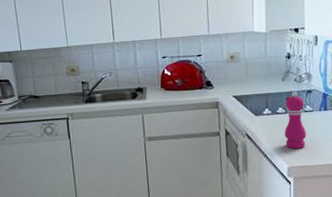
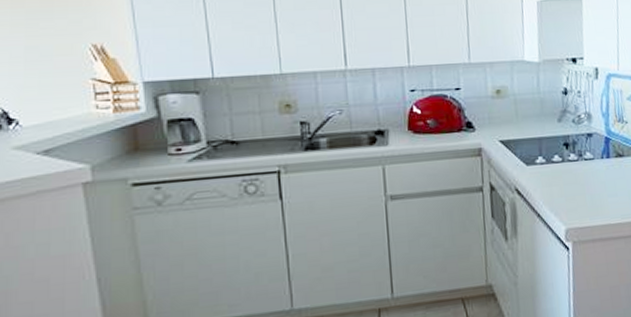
pepper mill: present [284,91,307,149] -> none [561,135,587,206]

